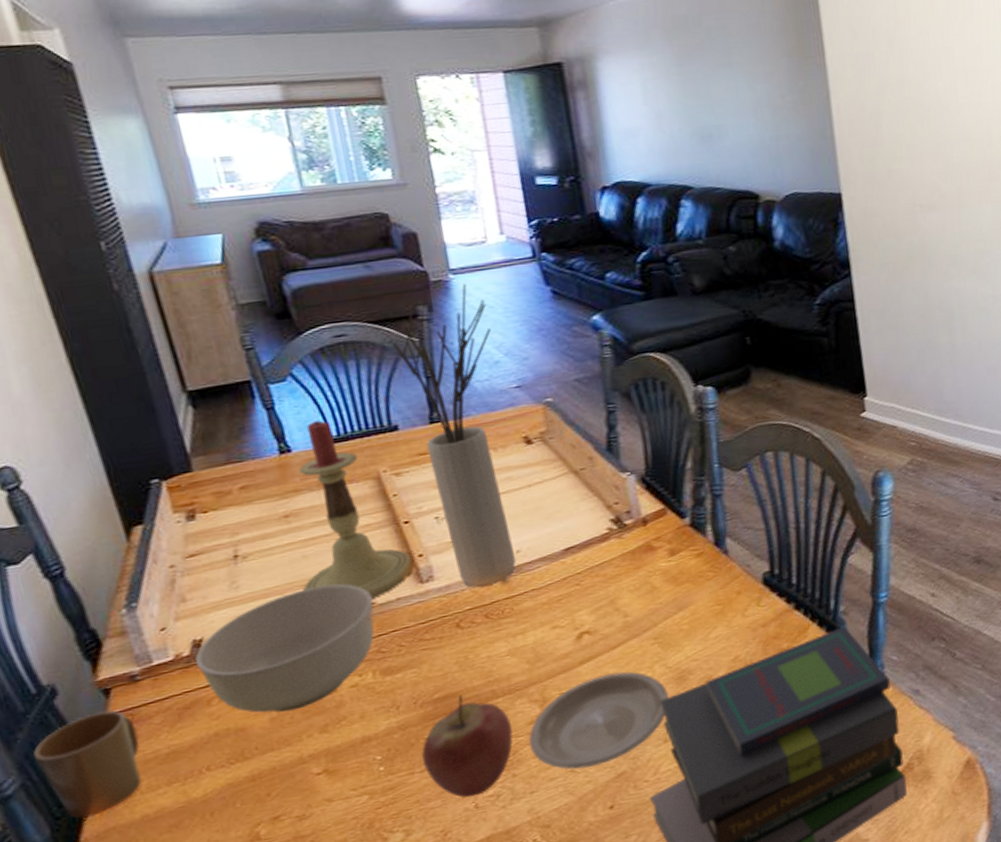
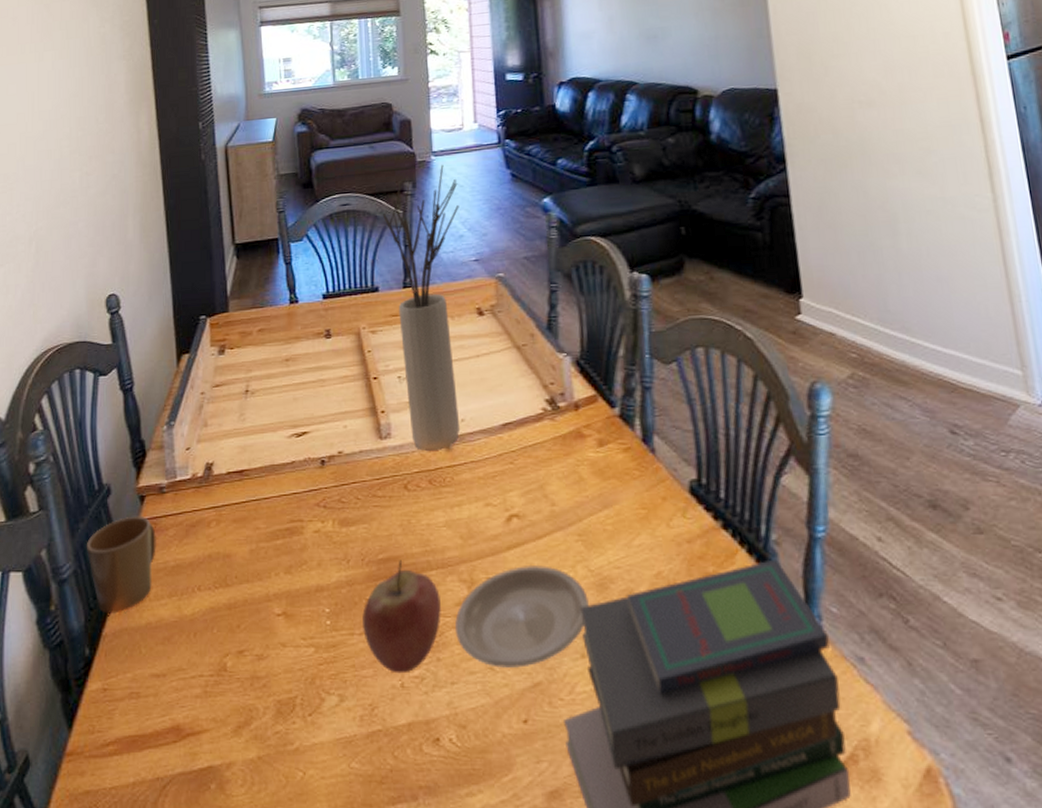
bowl: present [194,584,375,713] -> none [205,428,341,546]
candlestick: present [299,420,414,599] -> none [290,277,376,448]

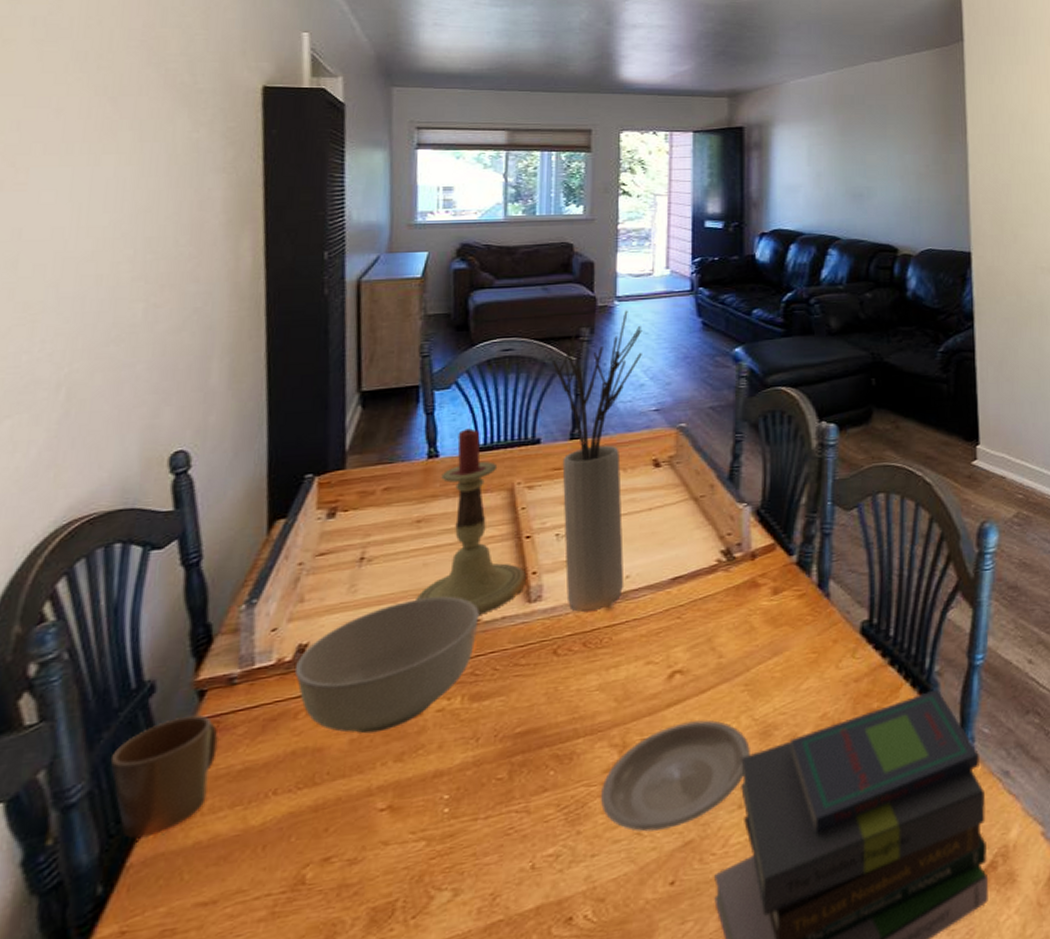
bowl: none [205,428,341,546] -> present [294,596,479,734]
candlestick: none [290,277,376,448] -> present [416,428,526,615]
fruit: present [361,560,441,674] -> none [488,731,586,855]

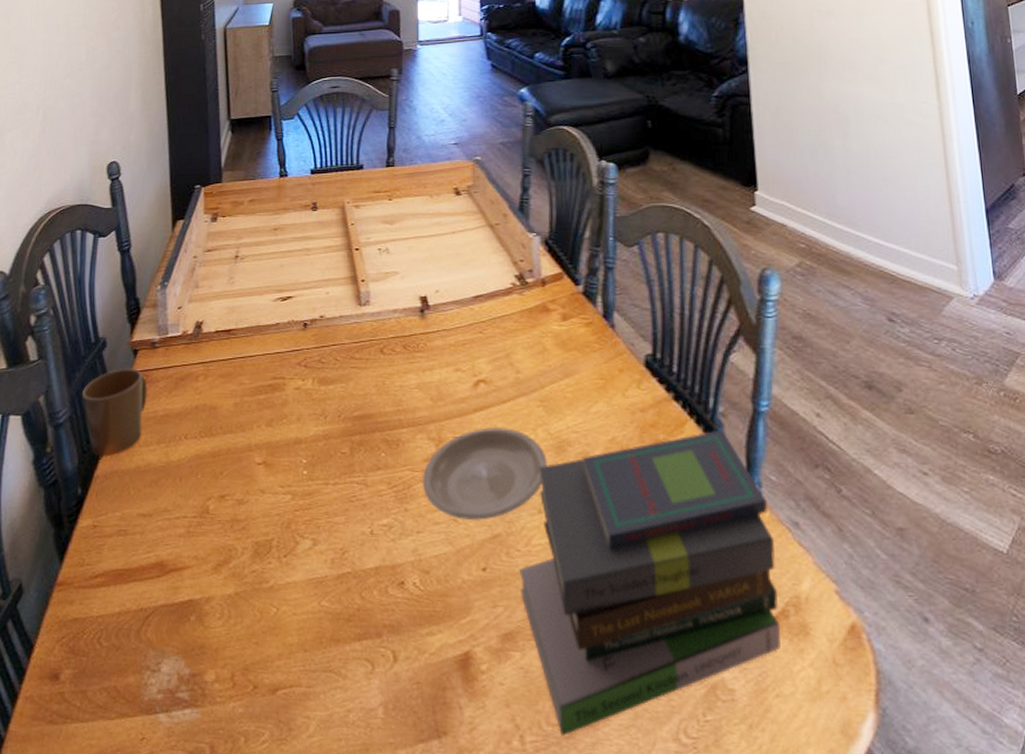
bowl: present [294,596,479,734] -> none [194,294,323,400]
candlestick: present [416,428,526,615] -> none [276,153,357,312]
vase: present [551,310,642,613] -> none [369,53,442,319]

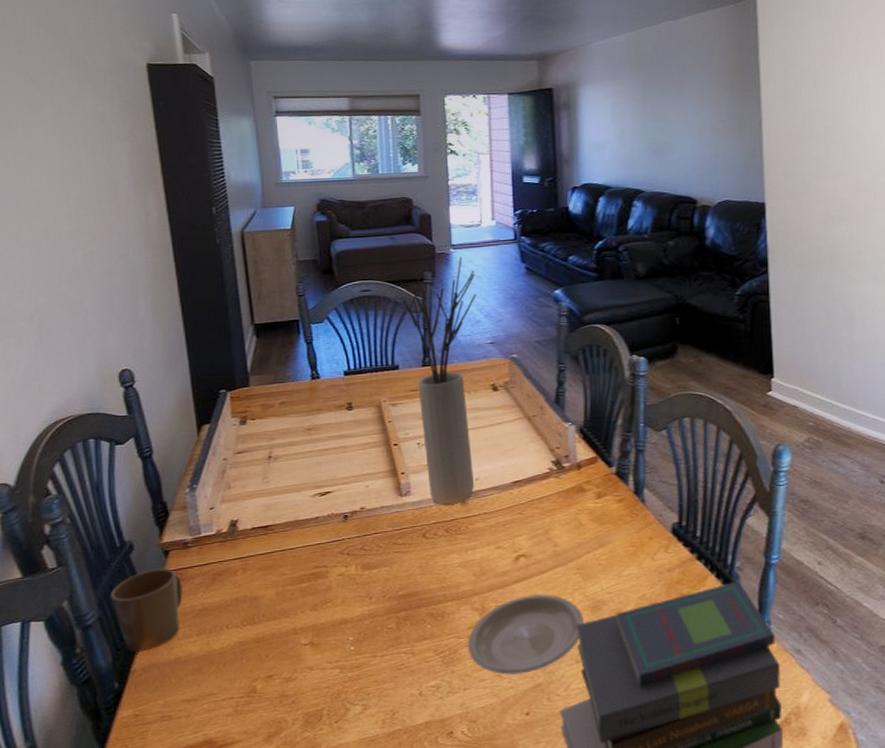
vase: none [369,53,442,319] -> present [402,257,477,506]

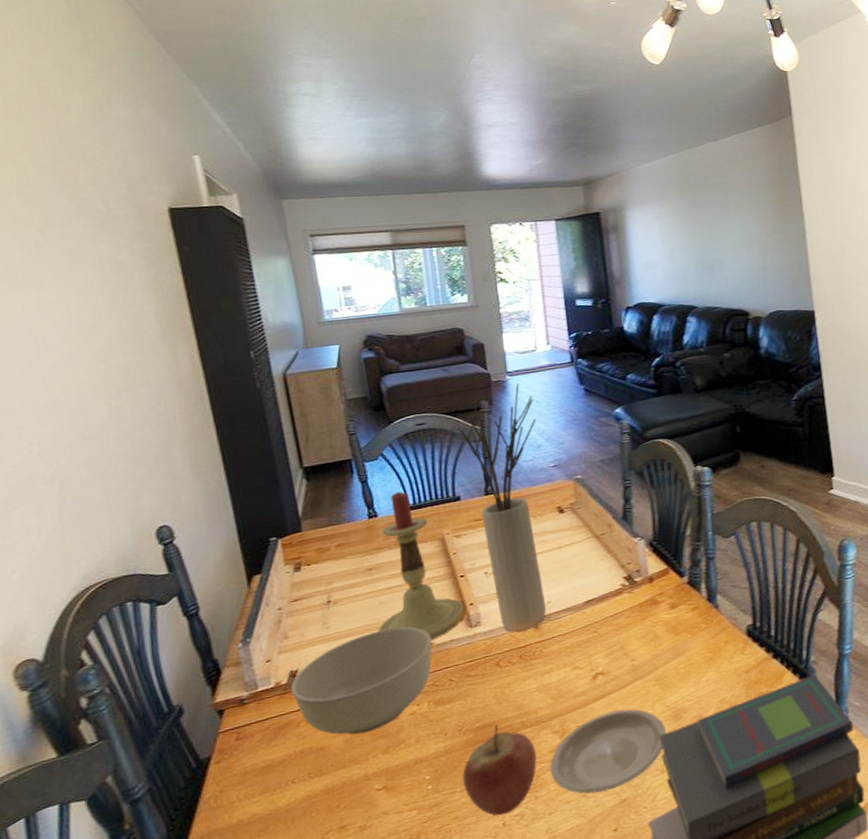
mug: present [110,568,183,653] -> none [159,728,242,821]
bowl: none [230,488,363,589] -> present [290,626,432,735]
candlestick: none [314,356,397,504] -> present [378,491,466,640]
fruit: none [383,595,456,685] -> present [462,725,537,816]

